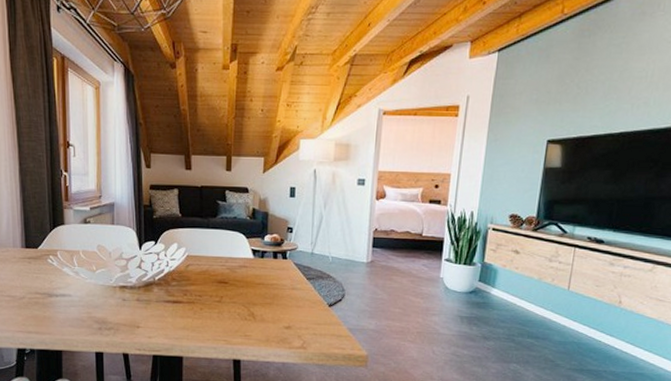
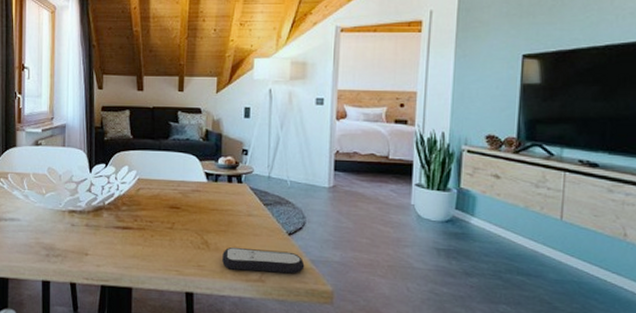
remote control: none [267,317,343,341] -> present [222,246,305,274]

